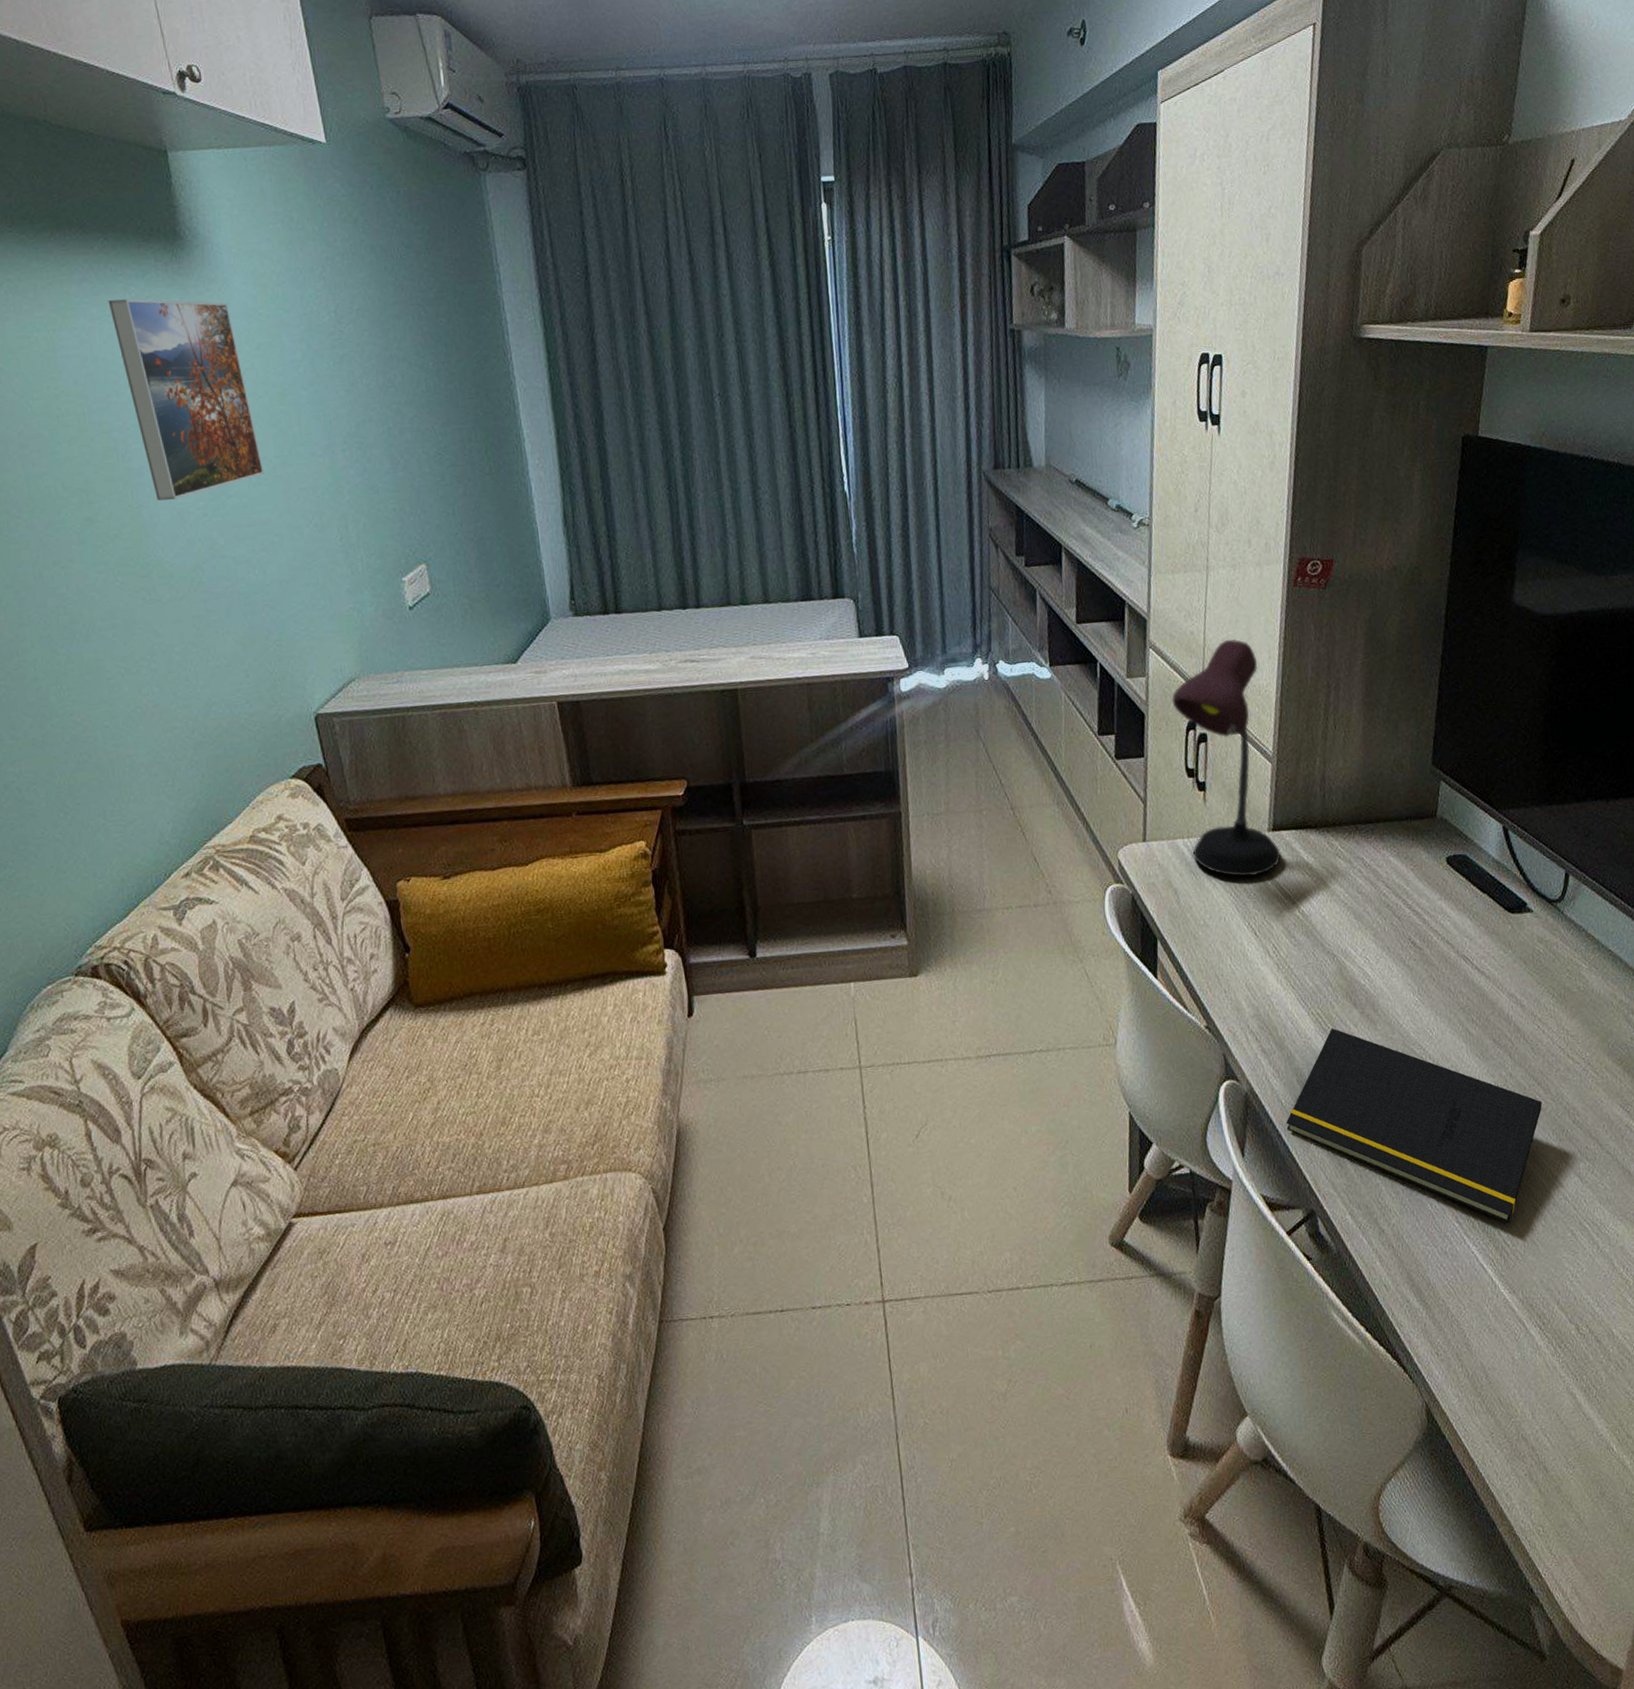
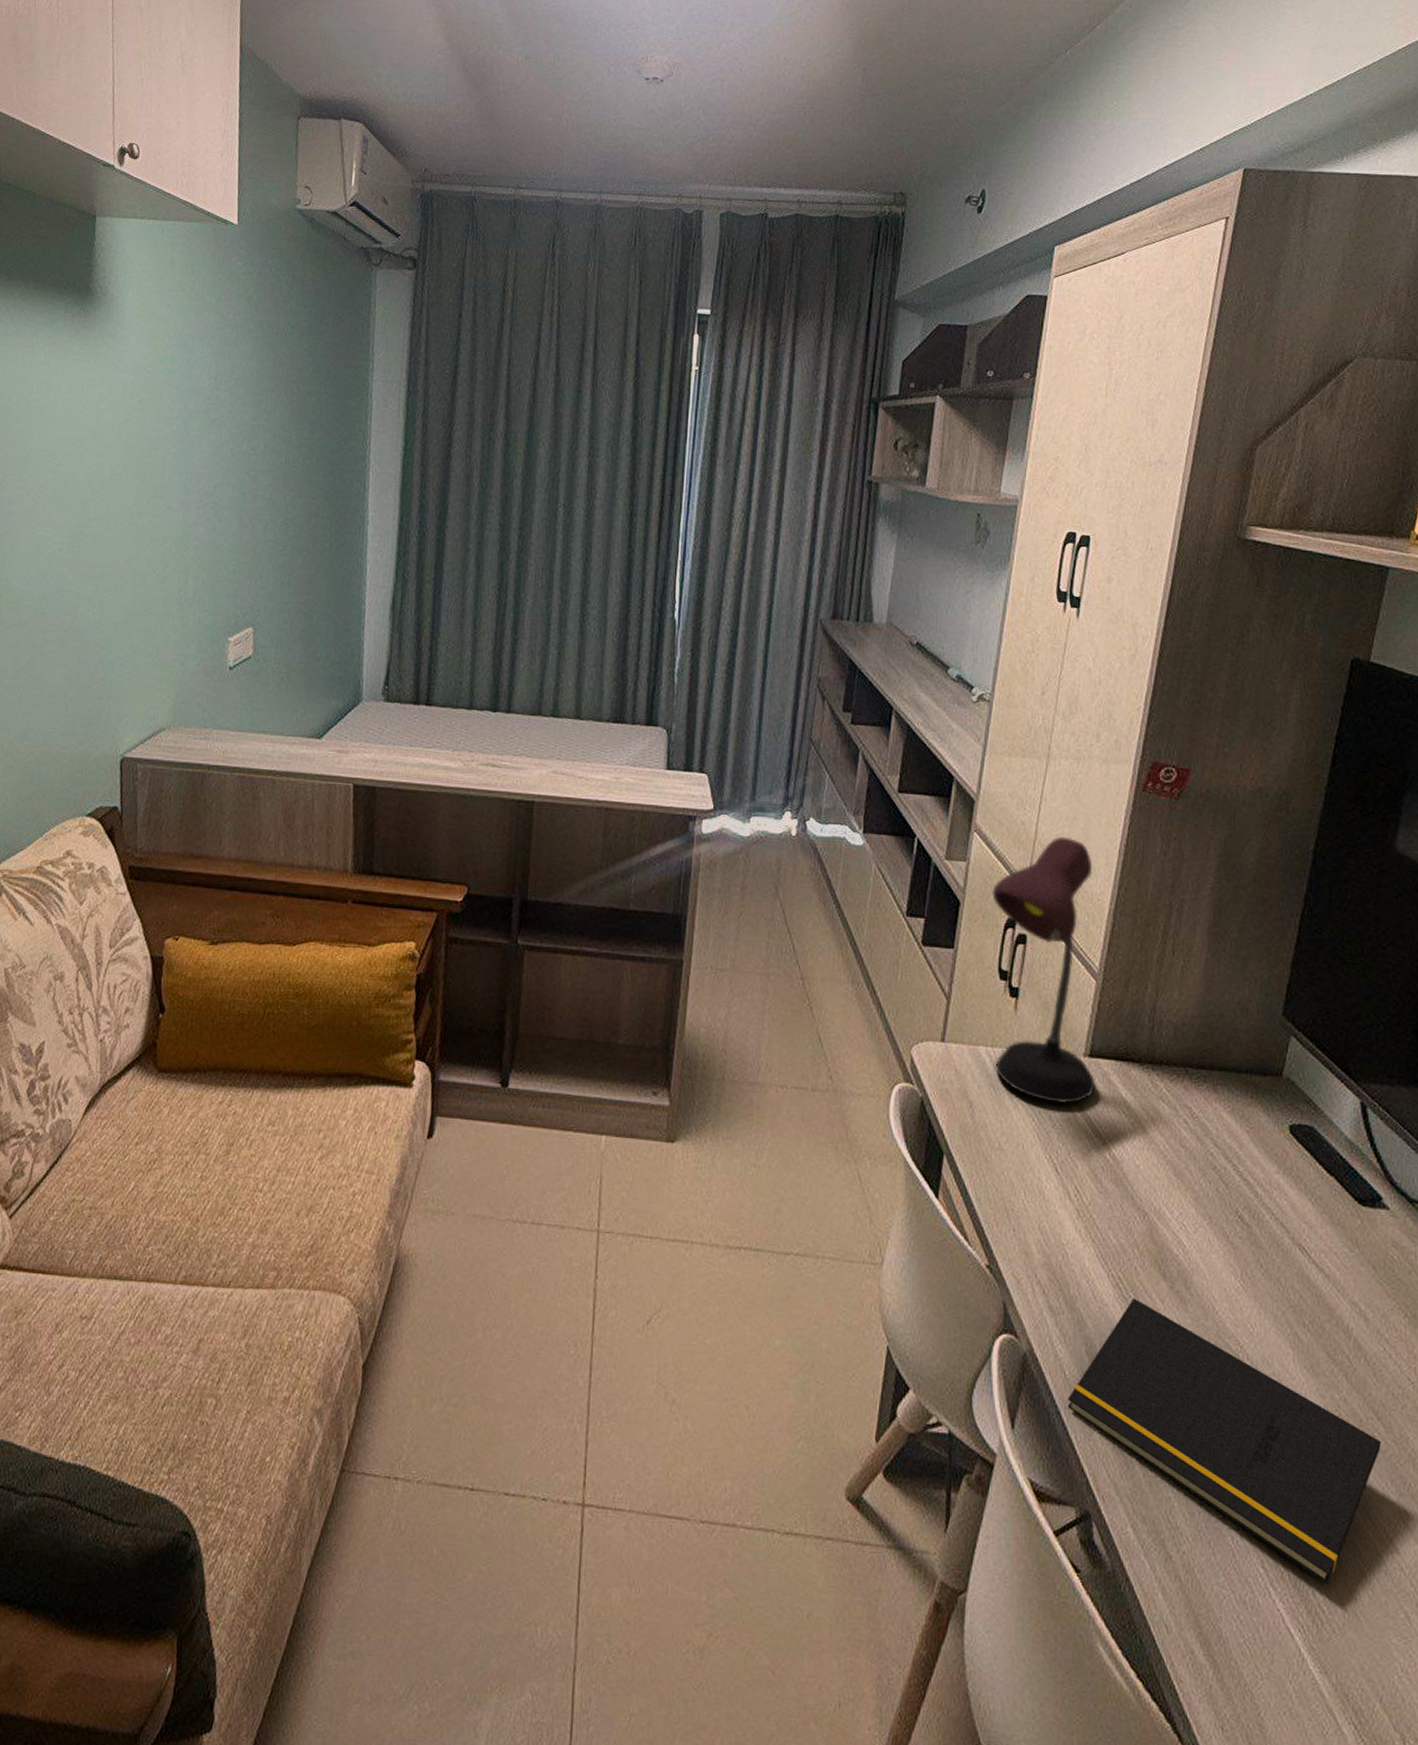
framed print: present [108,299,264,501] -> none [16,342,122,531]

